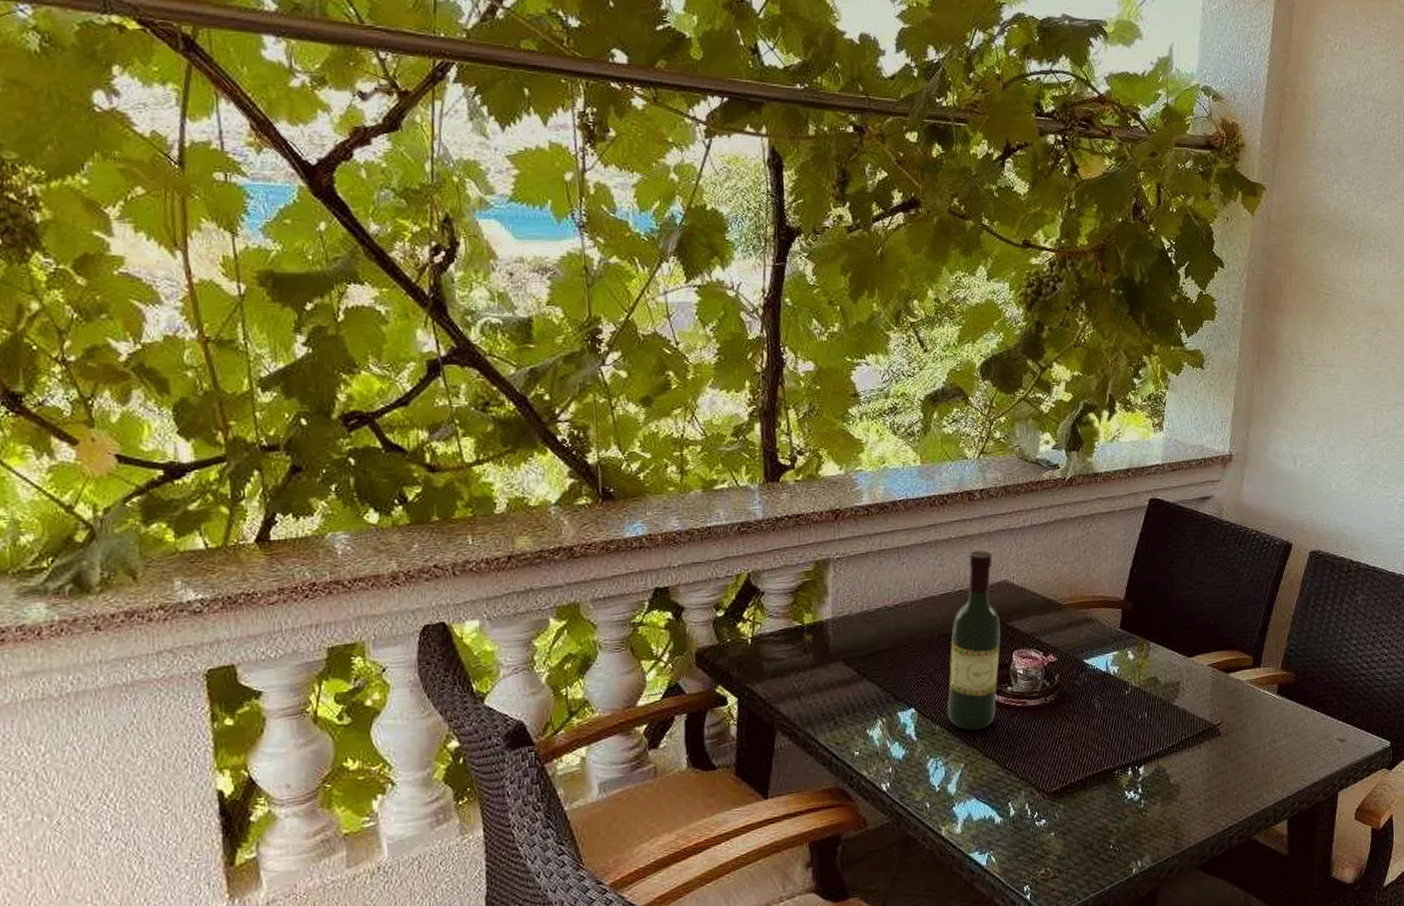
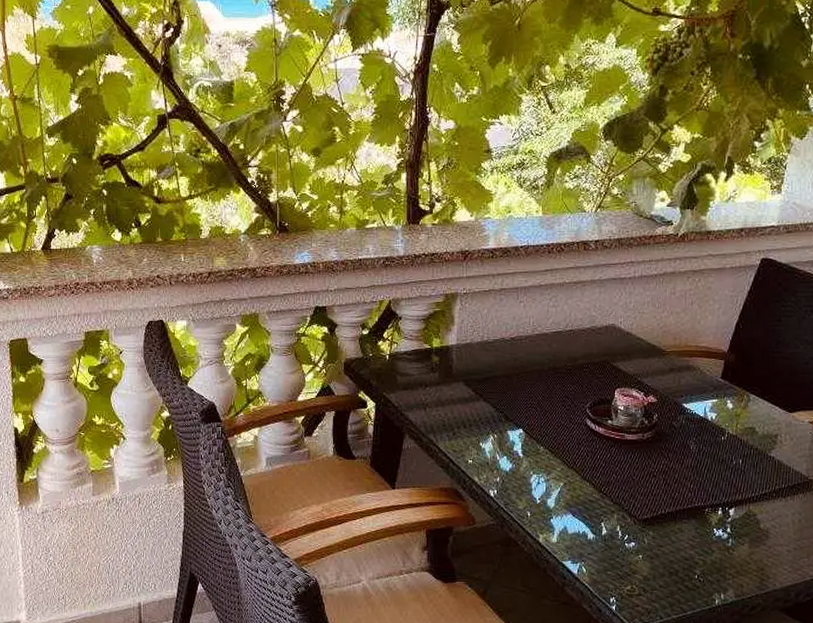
wine bottle: present [947,550,1001,730] -> none [551,295,605,455]

